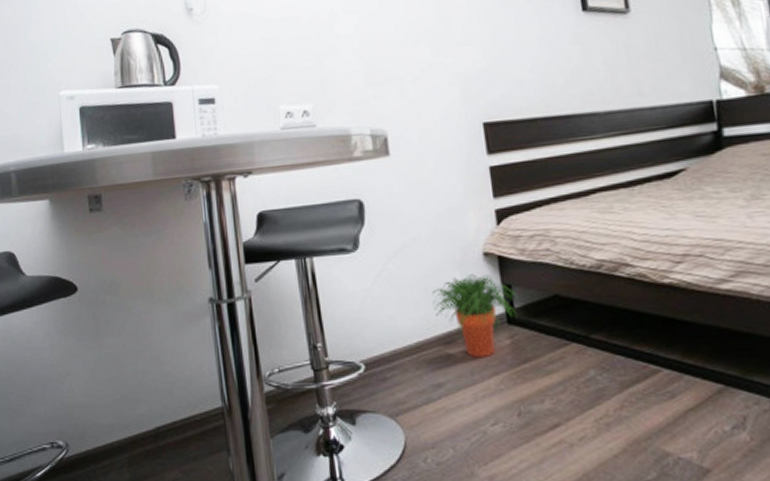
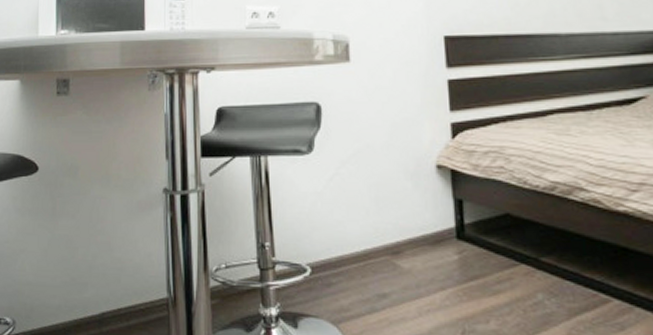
potted plant: present [432,274,520,359] -> none [383,186,471,272]

